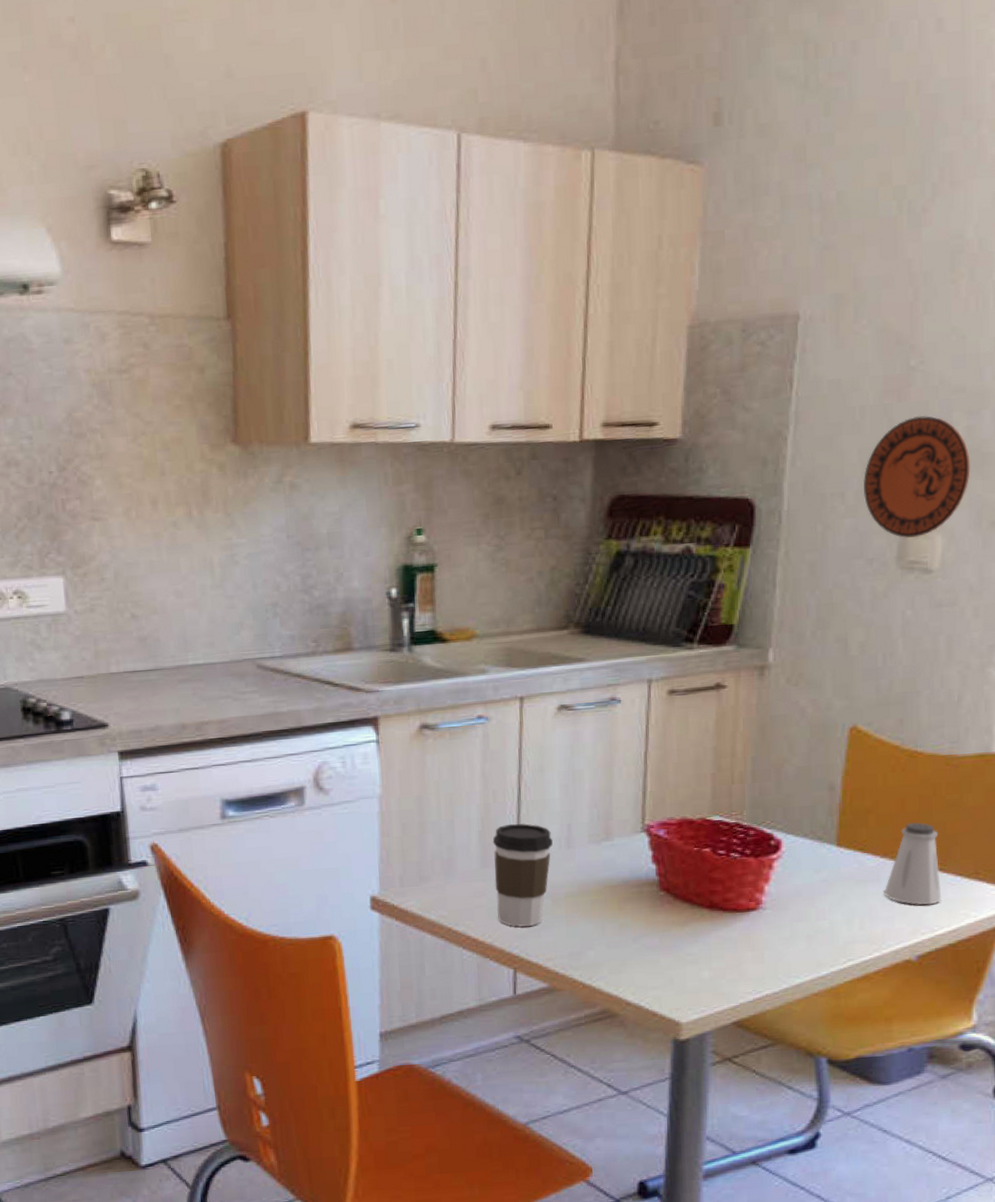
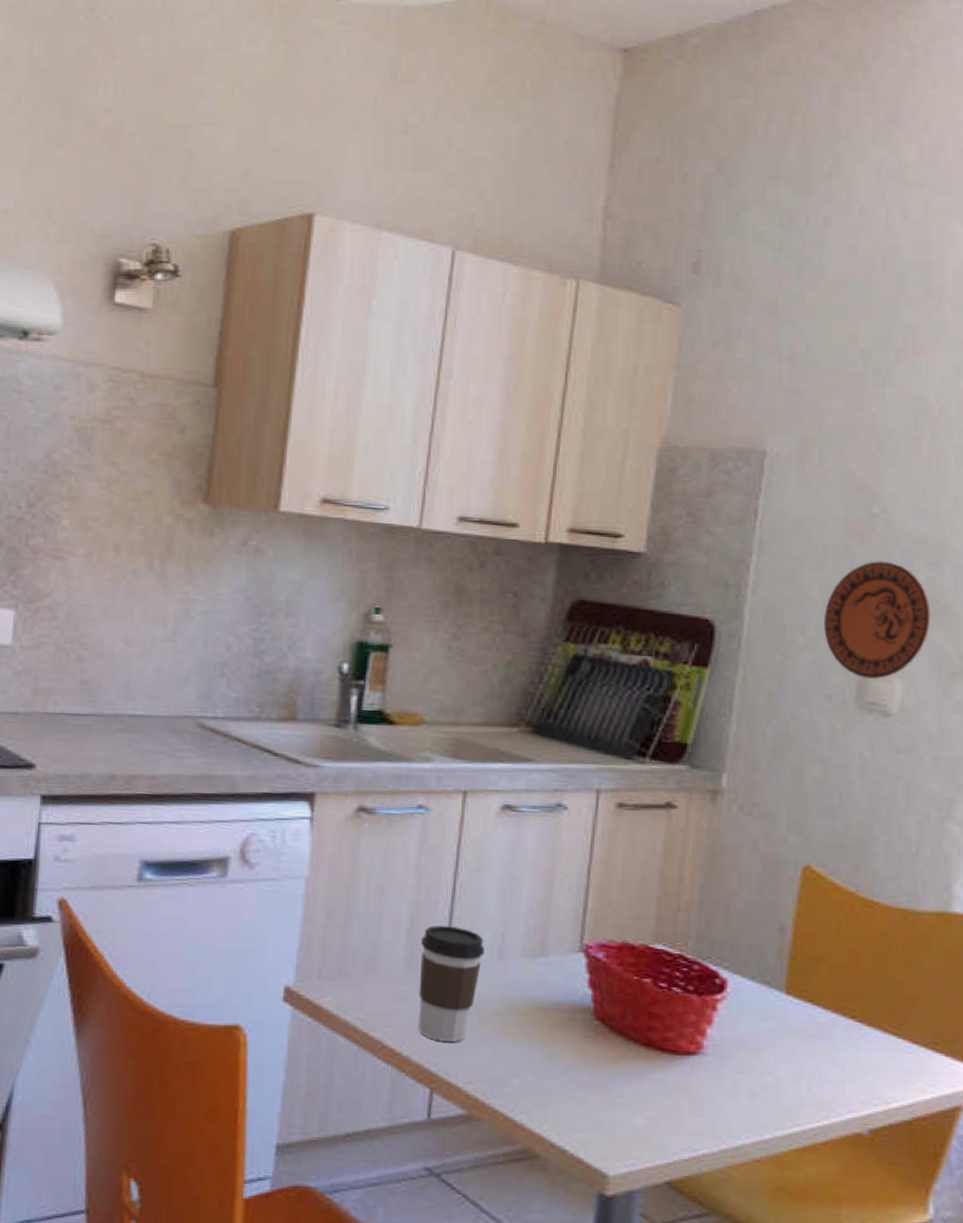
saltshaker: present [884,822,942,905] -> none [834,977,897,1073]

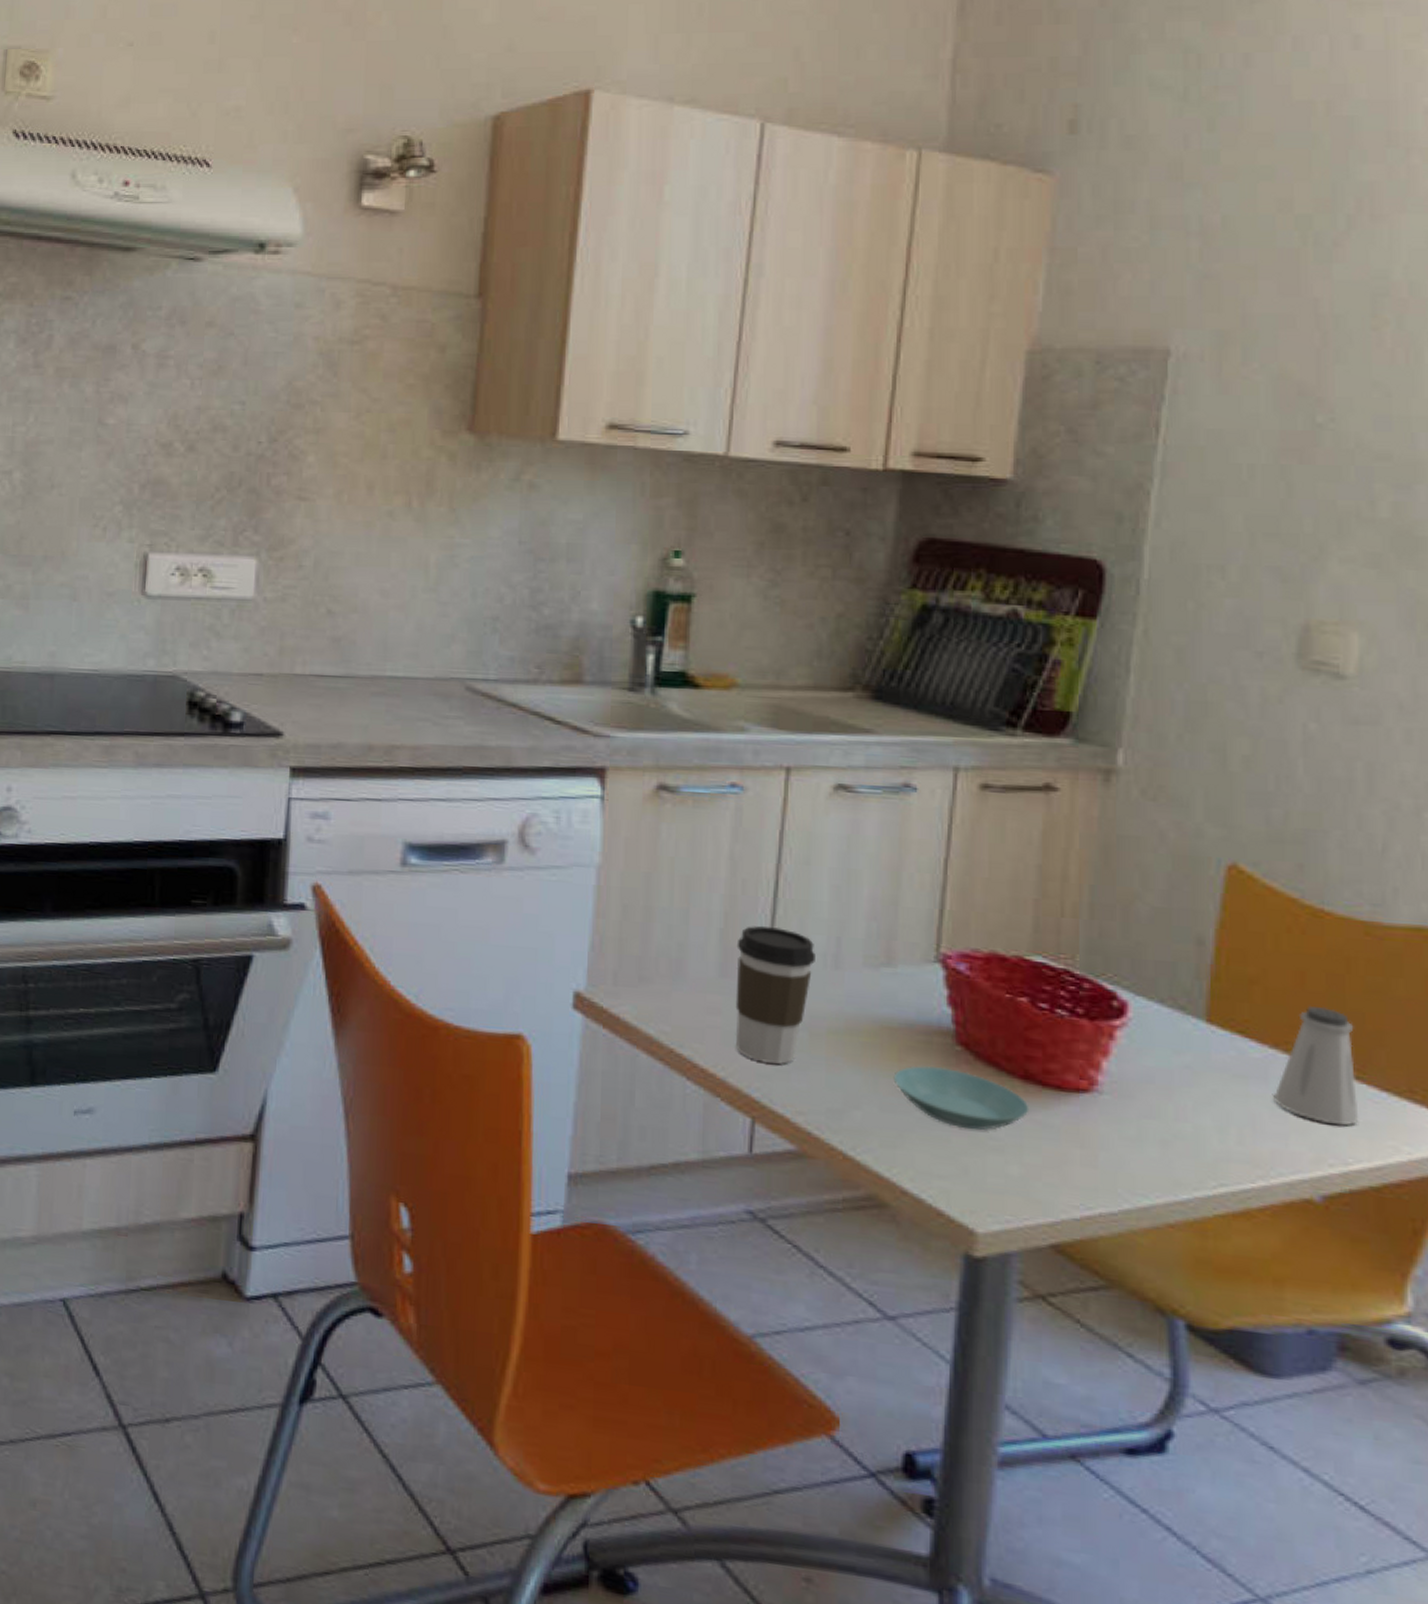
saucer: none [545,1038,651,1091] -> present [893,1065,1030,1131]
decorative plate: present [824,560,931,680] -> none [1252,482,1399,633]
saltshaker: none [834,977,897,1073] -> present [1273,1005,1359,1127]

